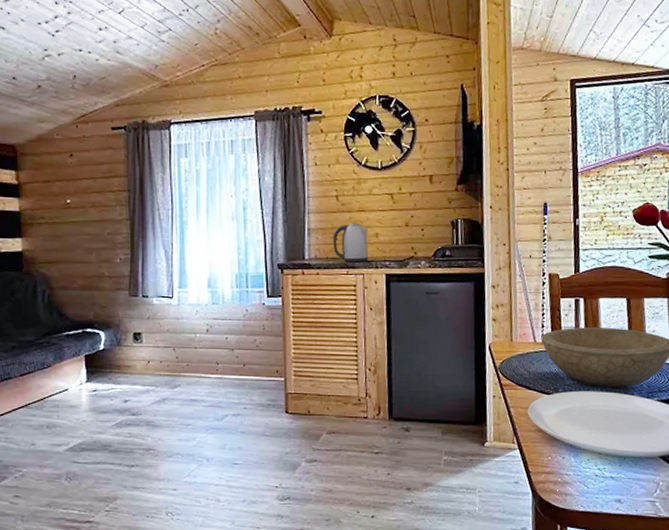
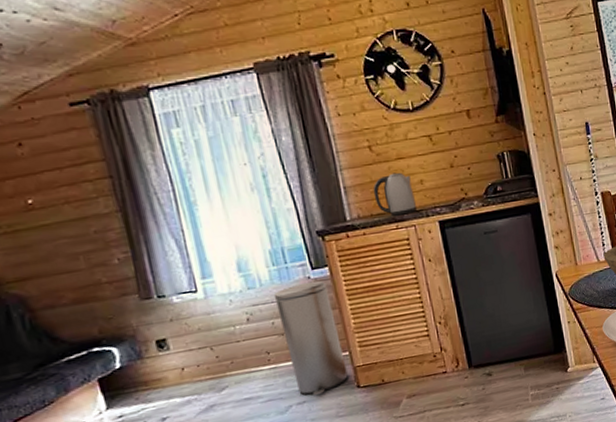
pedal bin: none [232,307,280,410] -> present [273,280,348,396]

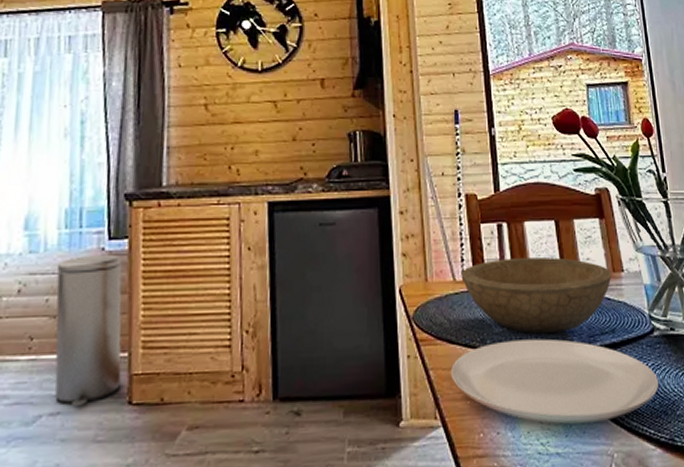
kettle: present [373,172,418,216] -> none [199,138,246,189]

